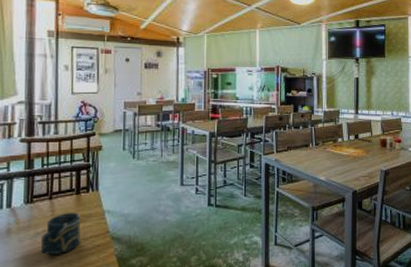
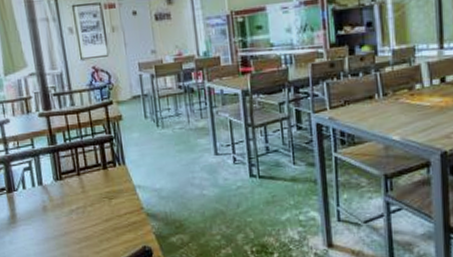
cup: present [41,212,81,256] -> none [76,188,115,233]

